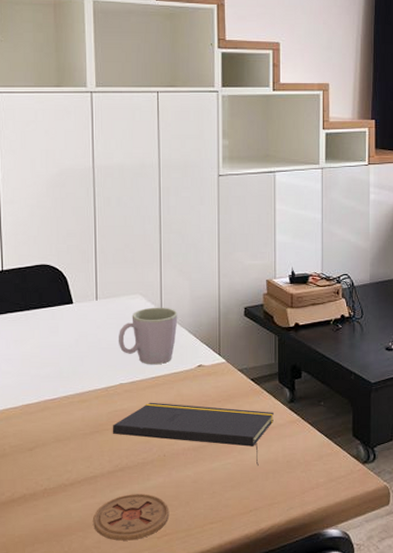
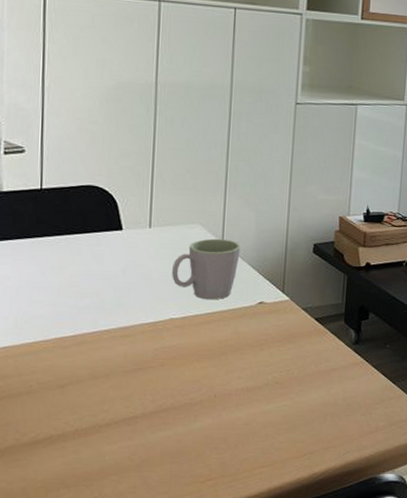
coaster: present [93,494,170,541] -> none [129,436,217,486]
notepad: present [112,402,275,466] -> none [158,339,338,408]

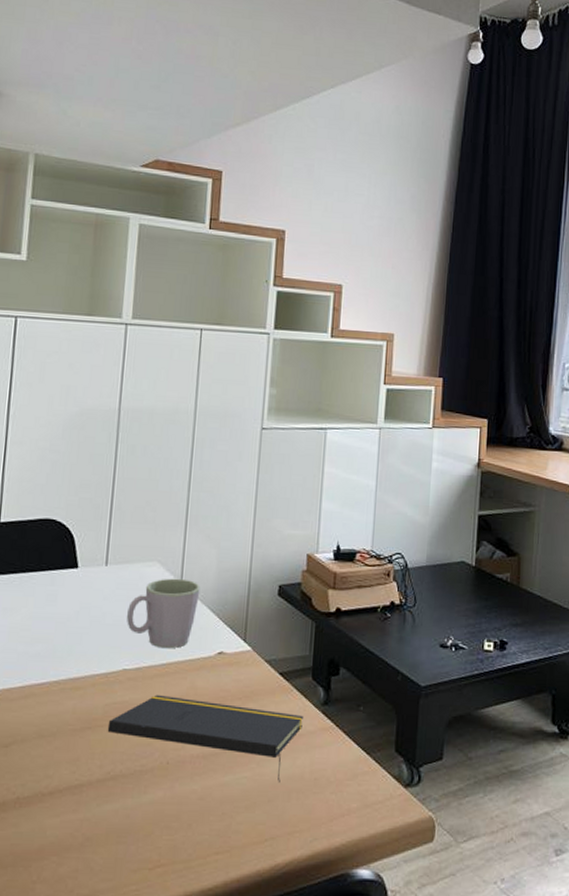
notepad: none [158,339,338,408] -> present [107,694,304,782]

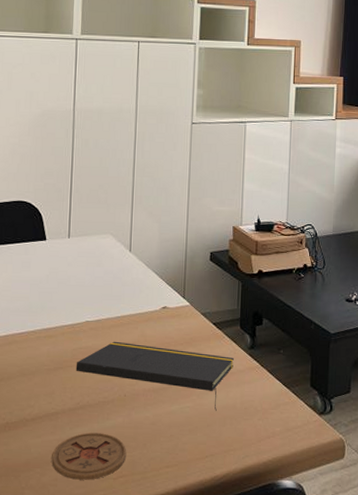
coaster: none [71,810,167,871] -> present [51,432,127,480]
mug: present [126,578,201,649] -> none [86,247,146,305]

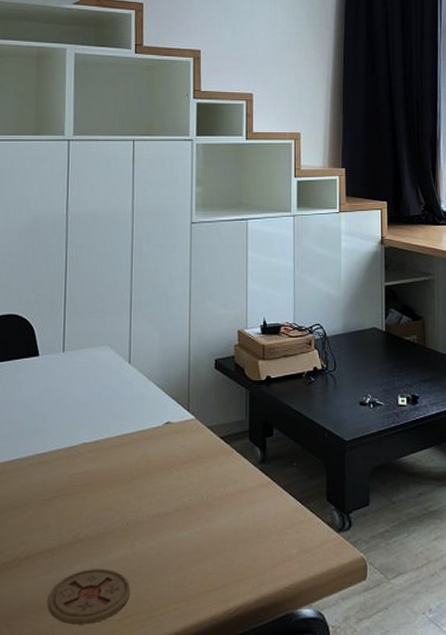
notepad: present [75,341,235,411] -> none [73,463,245,535]

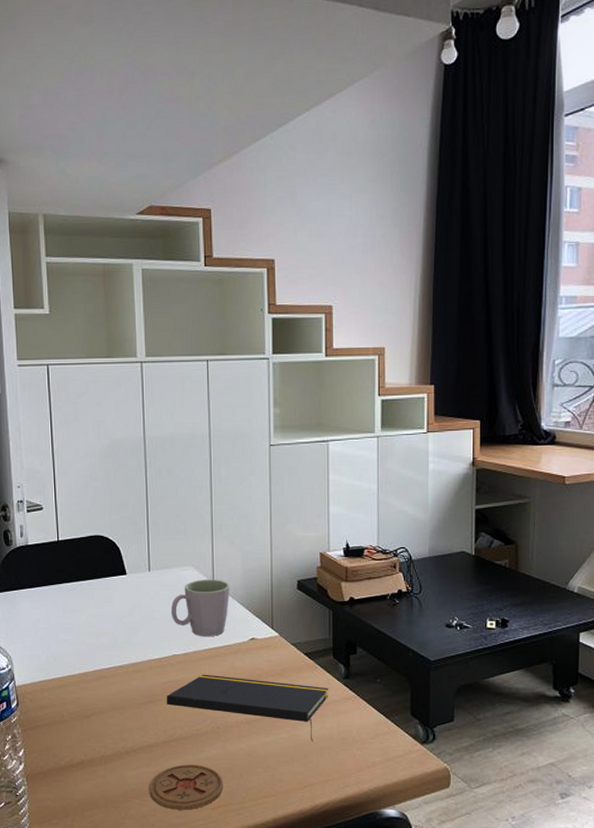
notepad: none [73,463,245,535] -> present [166,674,329,741]
mug: none [83,359,147,422] -> present [170,579,230,637]

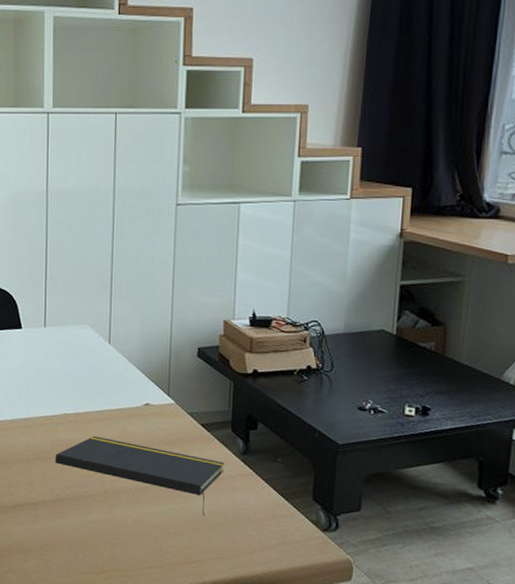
coaster: present [149,764,224,810] -> none [33,525,109,572]
mug: present [170,579,230,637] -> none [64,339,127,399]

